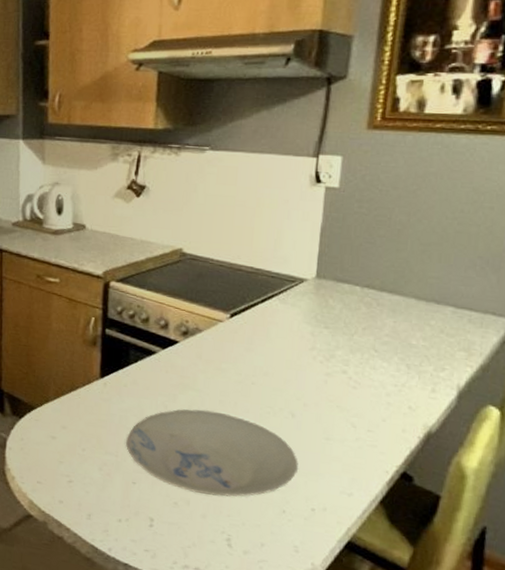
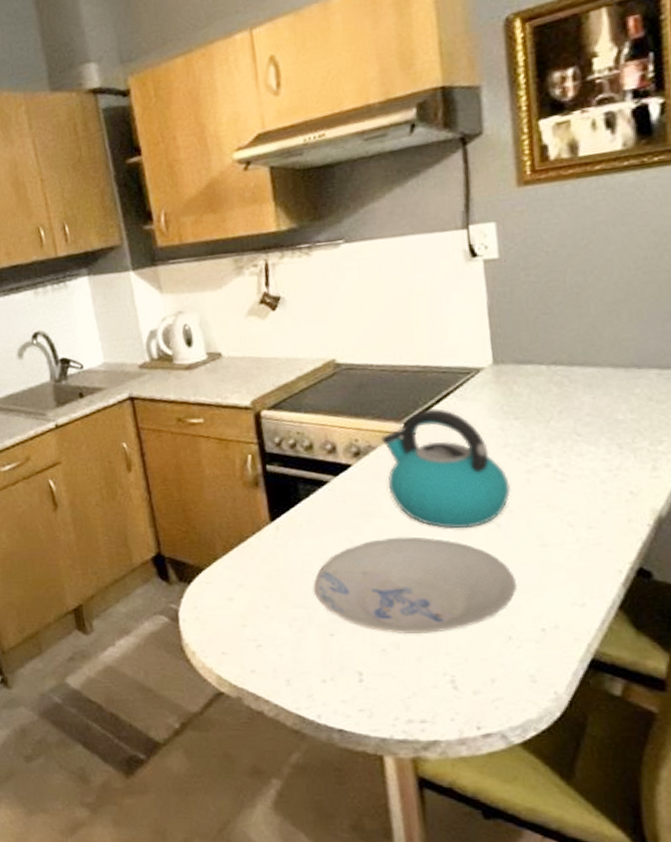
kettle: none [206,305,310,414] -> present [381,408,511,529]

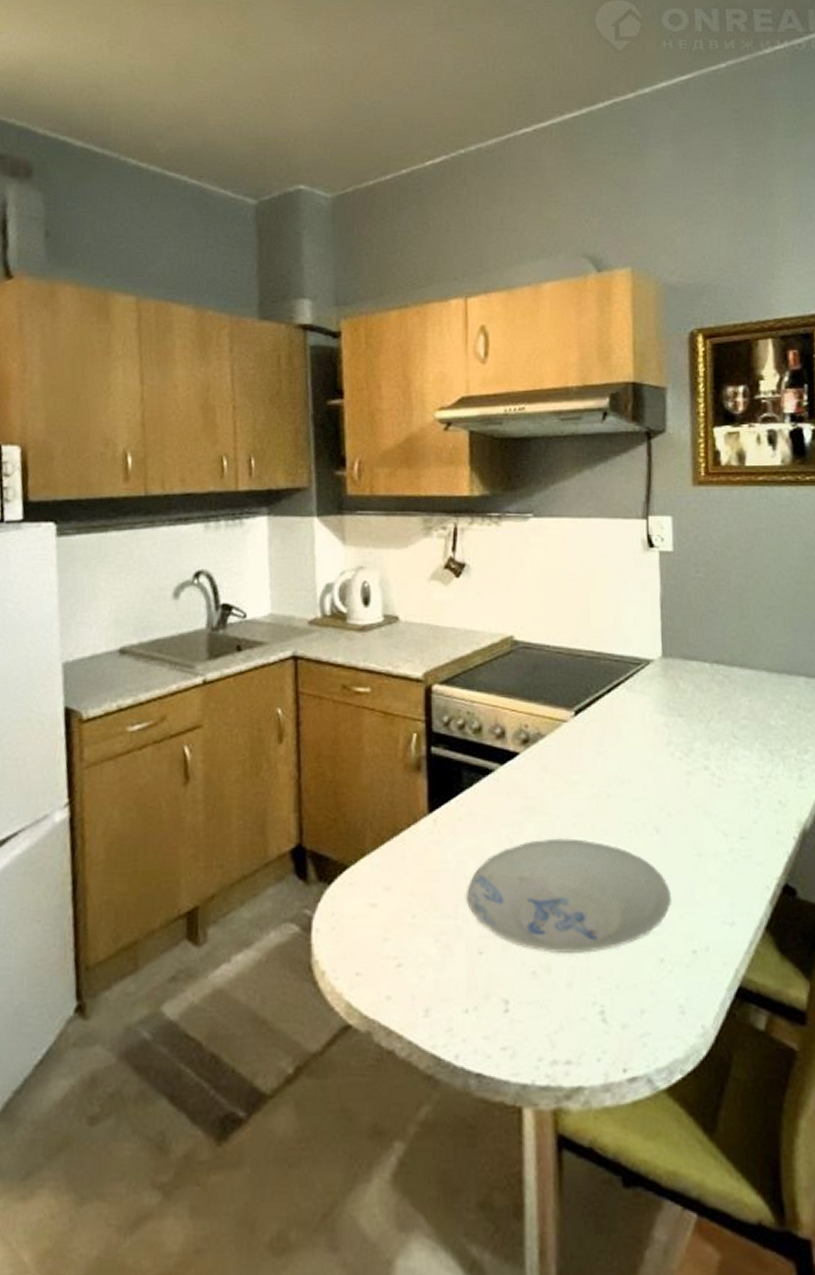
kettle: present [381,408,511,529] -> none [551,697,671,833]

